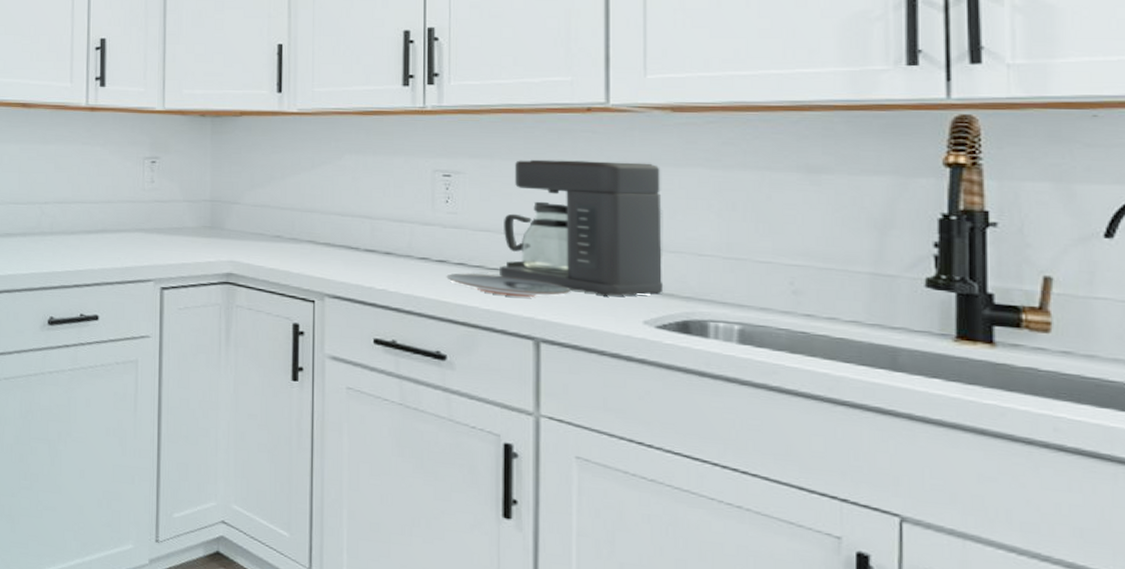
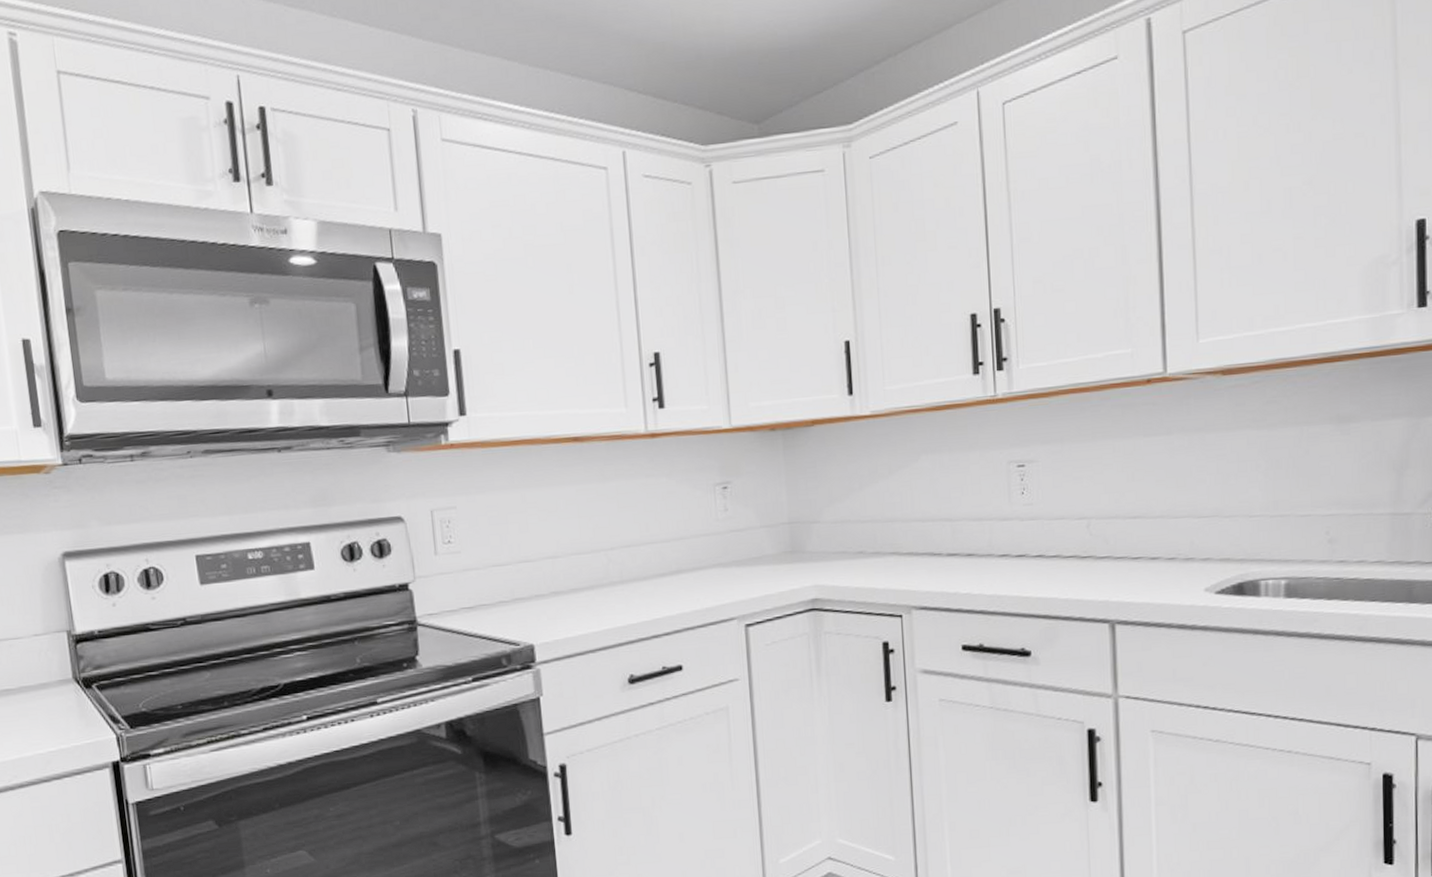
plate: present [446,273,570,297] -> none [1026,562,1140,582]
coffee maker: present [500,159,664,296] -> none [1075,431,1221,569]

